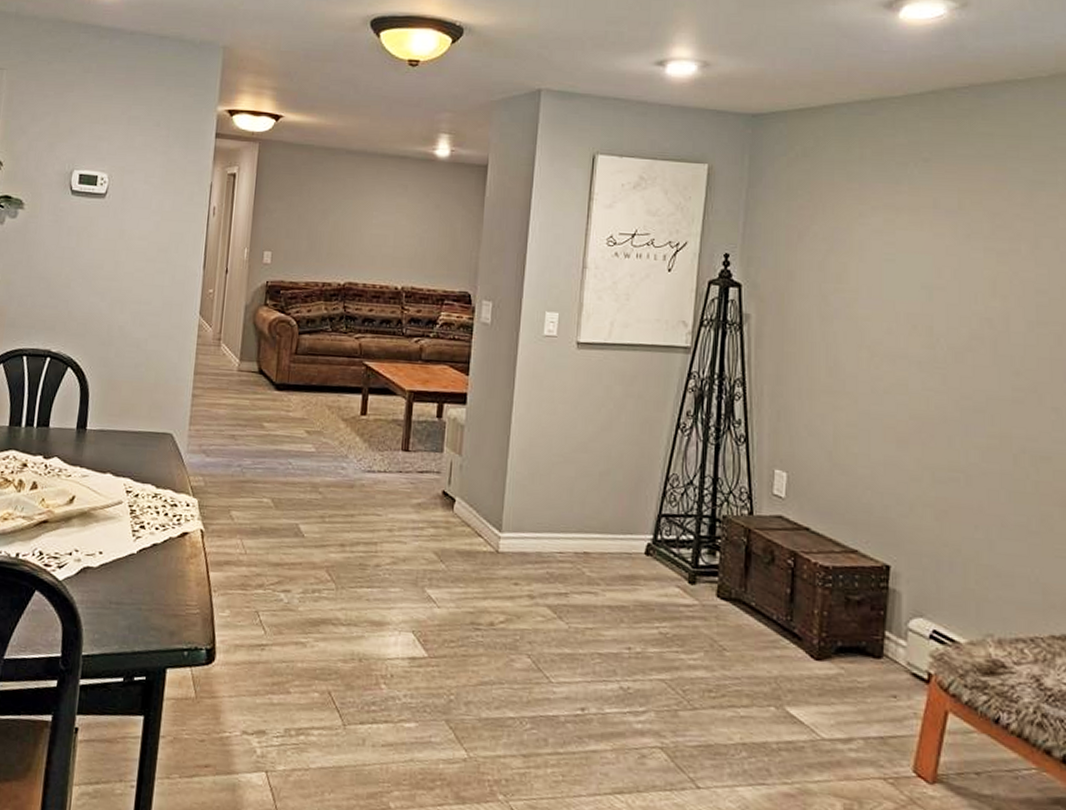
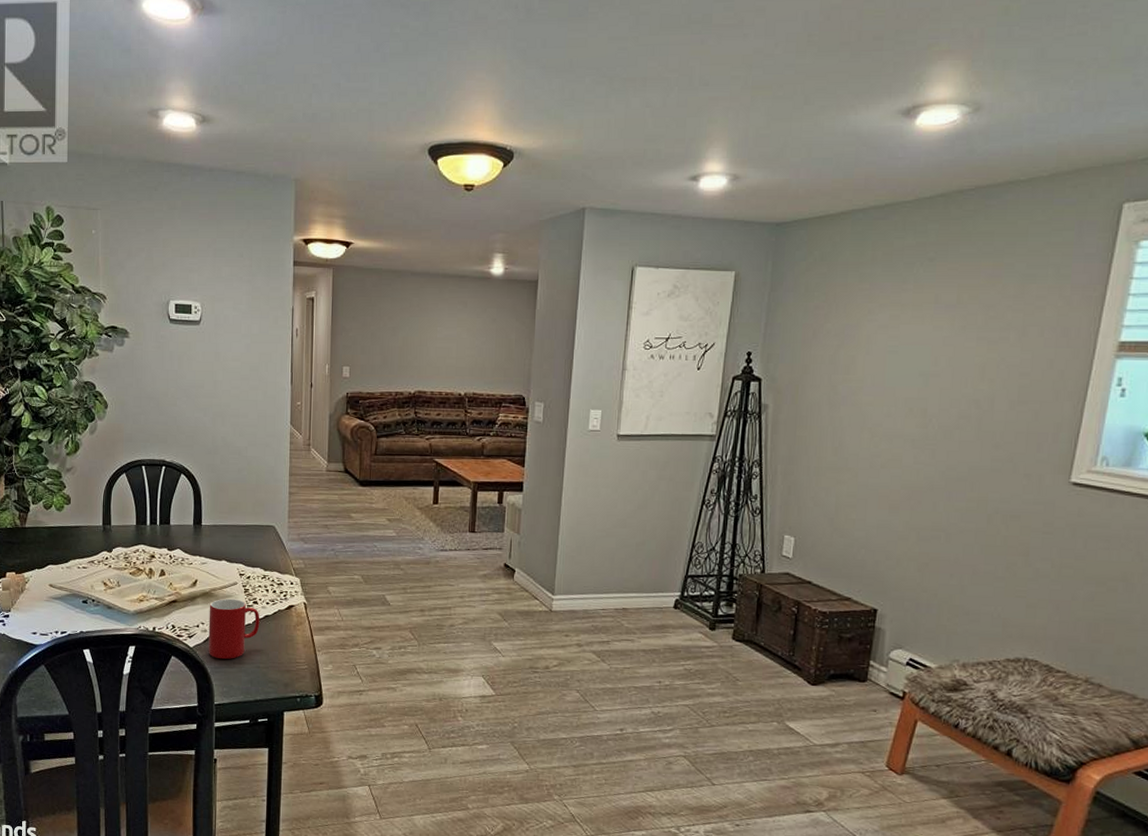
cup: none [80,520,147,598] -> present [208,598,260,660]

